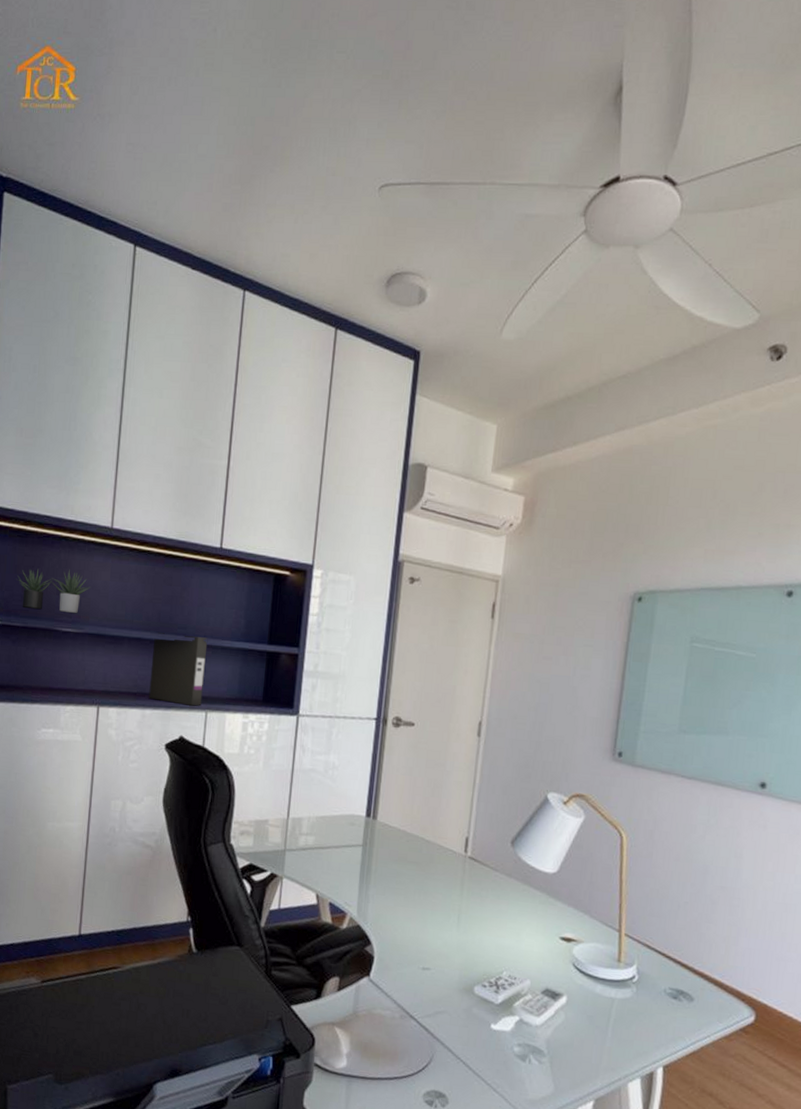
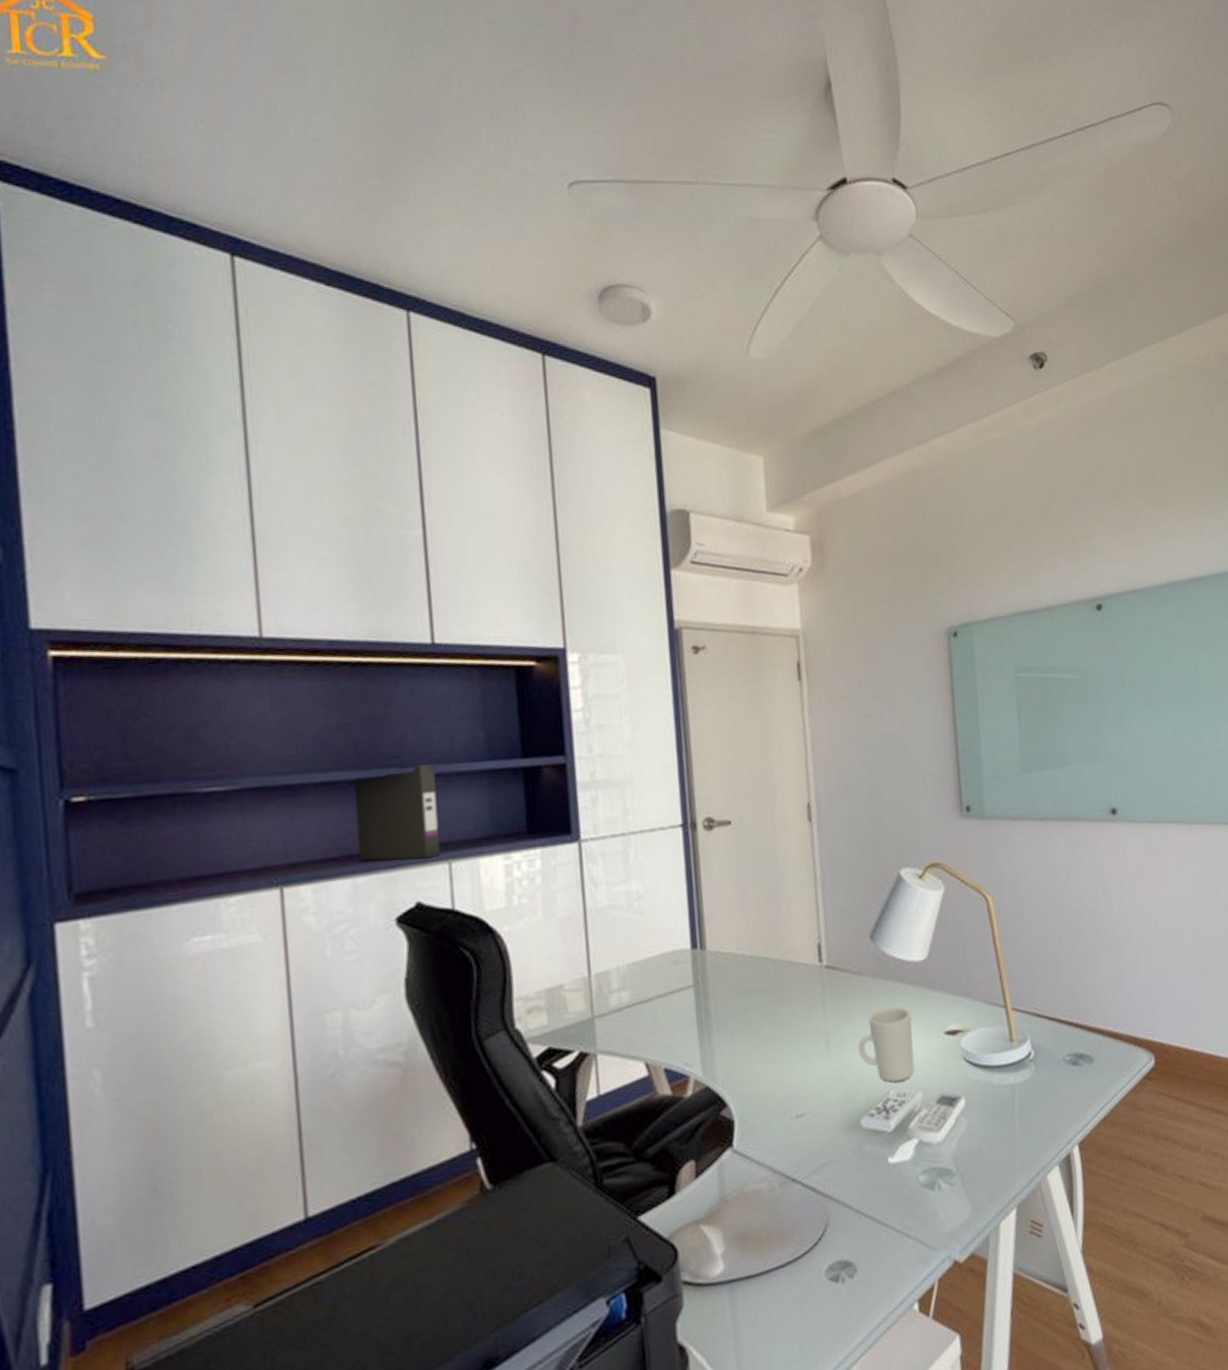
succulent plant: present [16,569,91,614] -> none [111,703,240,771]
mug: none [483,903,534,967] -> present [858,1007,915,1082]

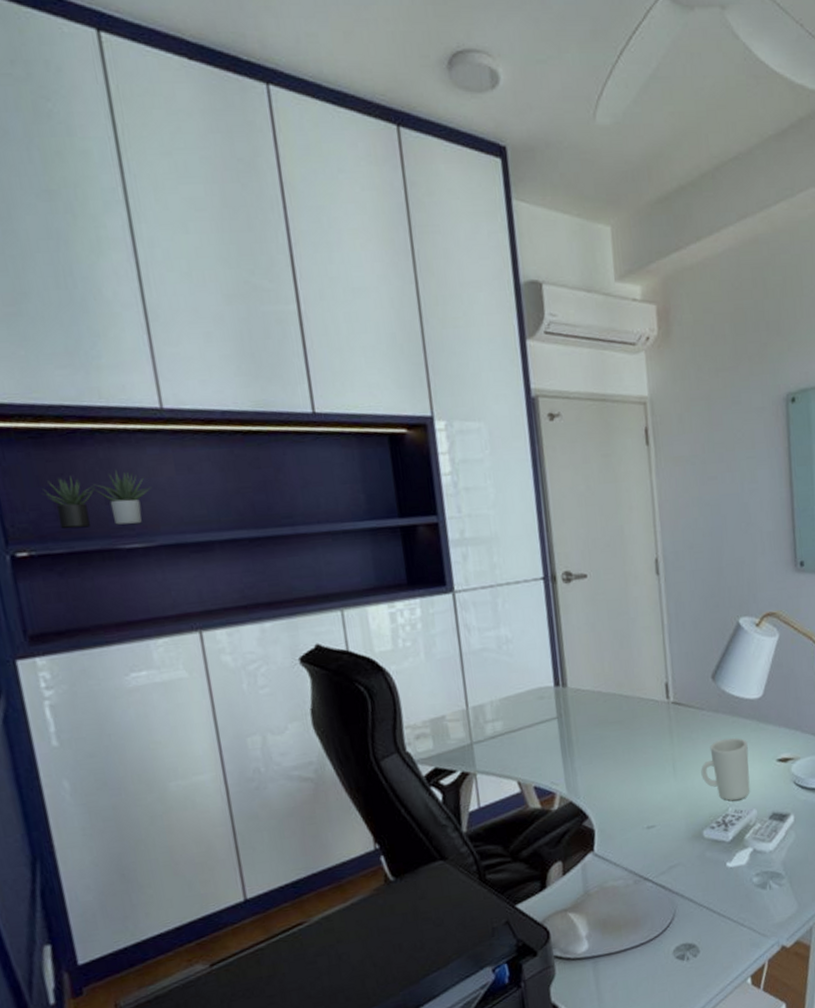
succulent plant: none [111,703,240,771] -> present [42,469,152,530]
binder: present [354,764,441,862] -> none [254,523,334,610]

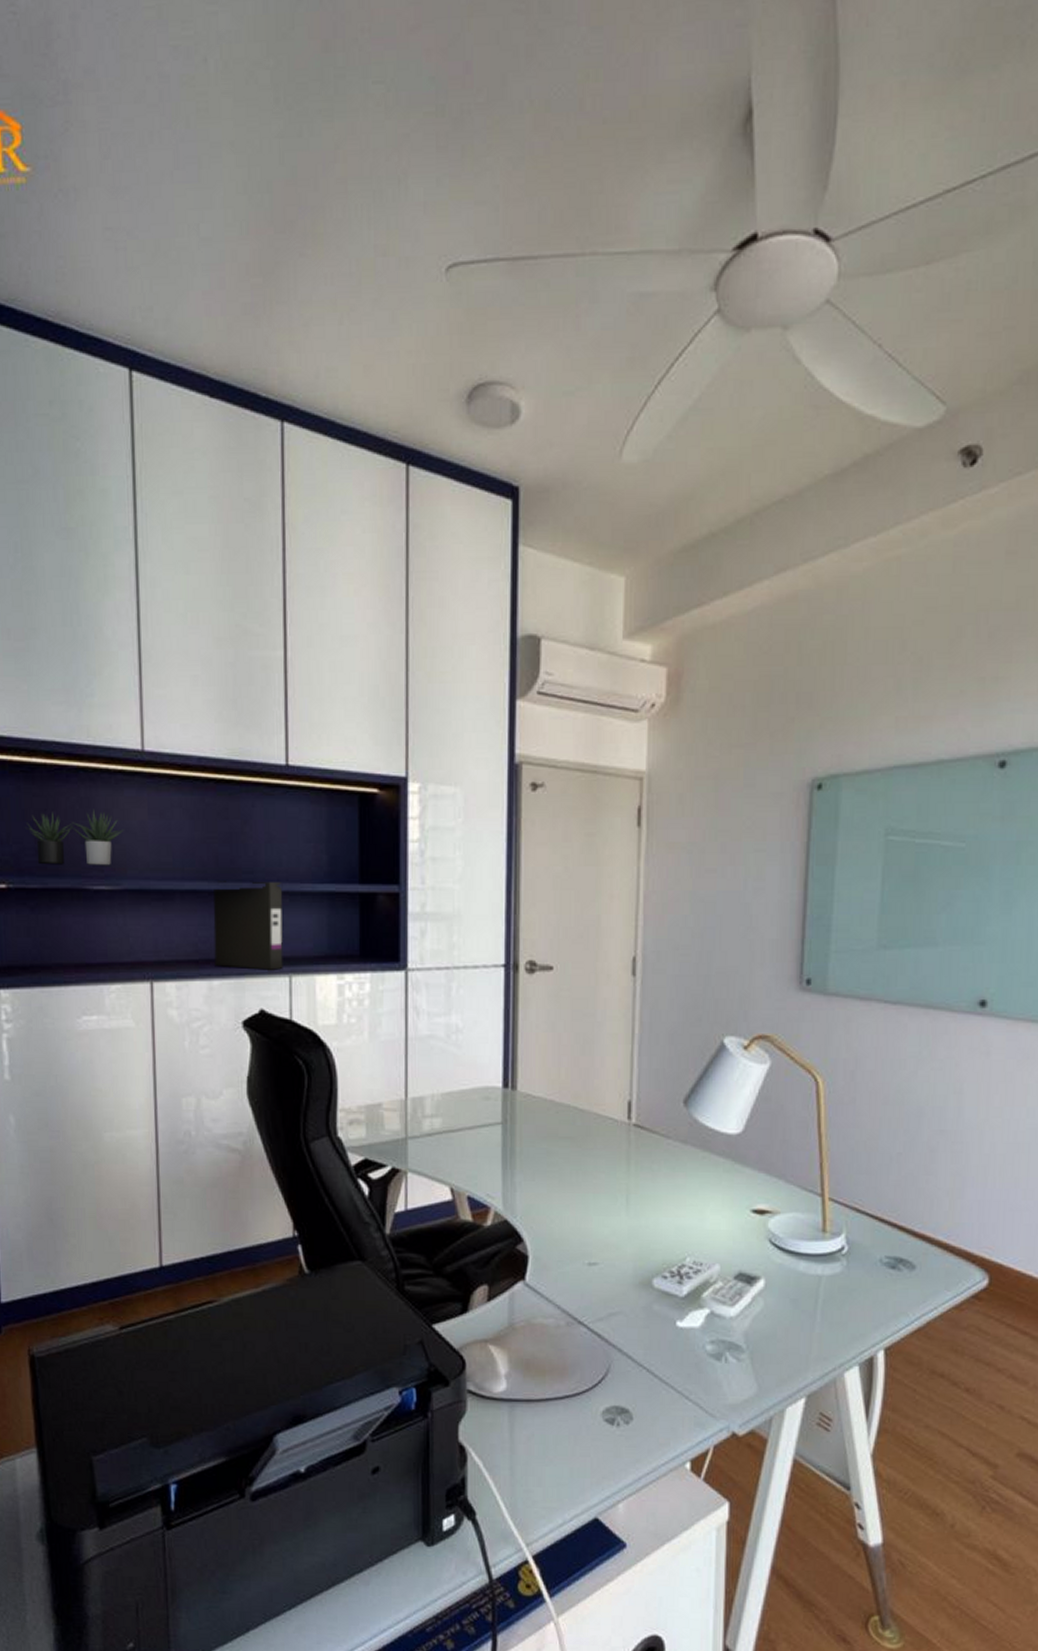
binder: none [254,523,334,610] -> present [213,881,283,970]
mug: present [701,738,750,801] -> none [658,1175,718,1250]

